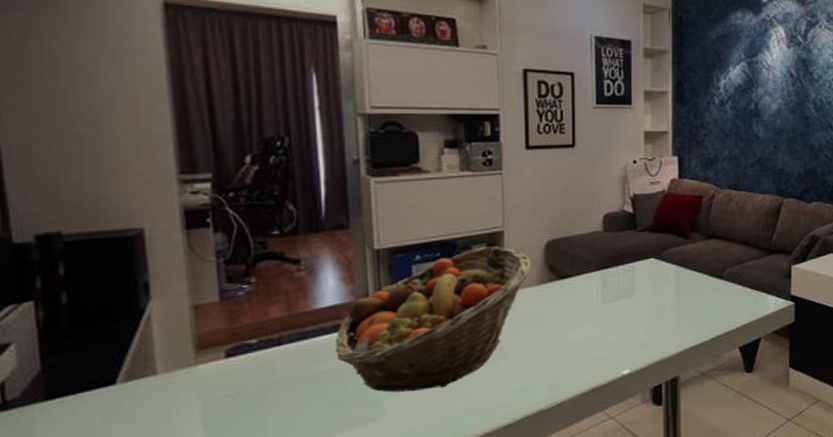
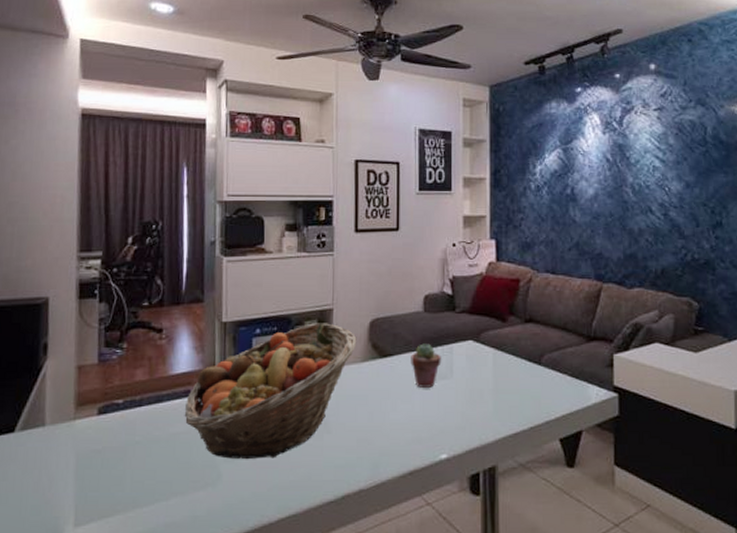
potted succulent: none [590,263,623,307] -> present [411,343,442,388]

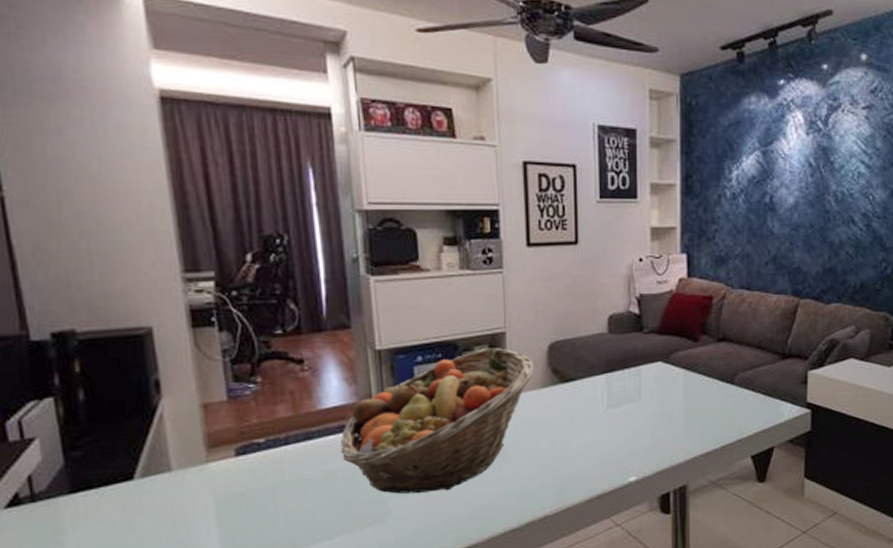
potted succulent: present [411,343,442,388] -> none [595,366,629,412]

